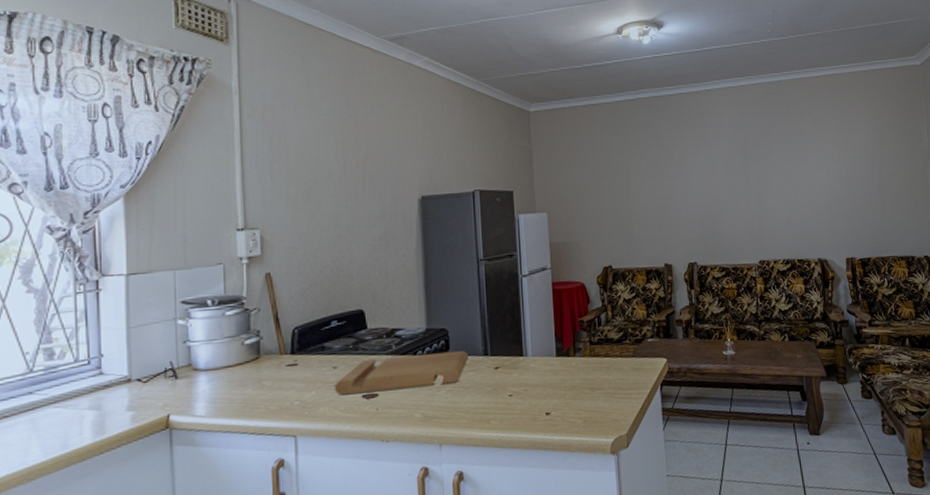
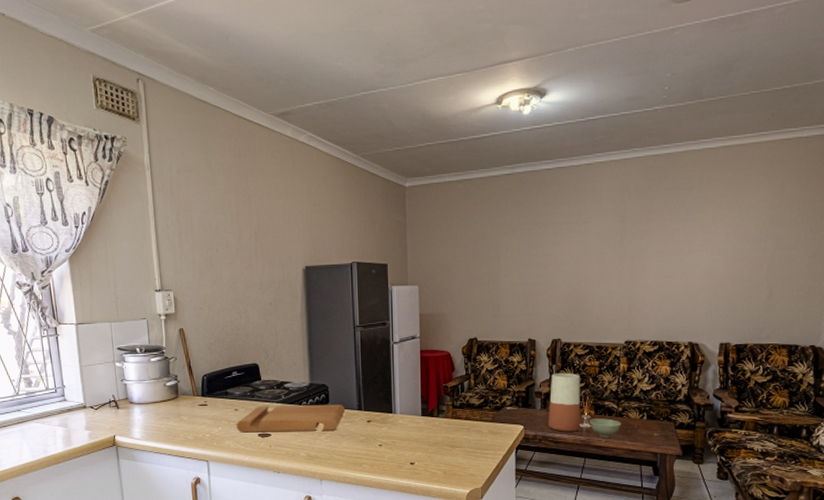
vase: none [690,297,725,362] -> present [548,373,581,432]
bowl: none [733,343,765,365] -> present [589,418,622,438]

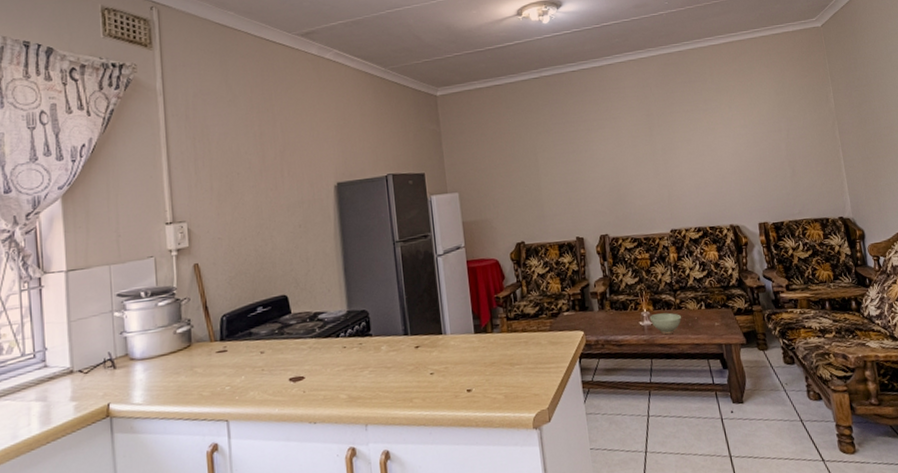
cutting board: present [236,404,346,433] -> none [262,330,390,380]
vase: present [548,373,581,432] -> none [604,268,642,334]

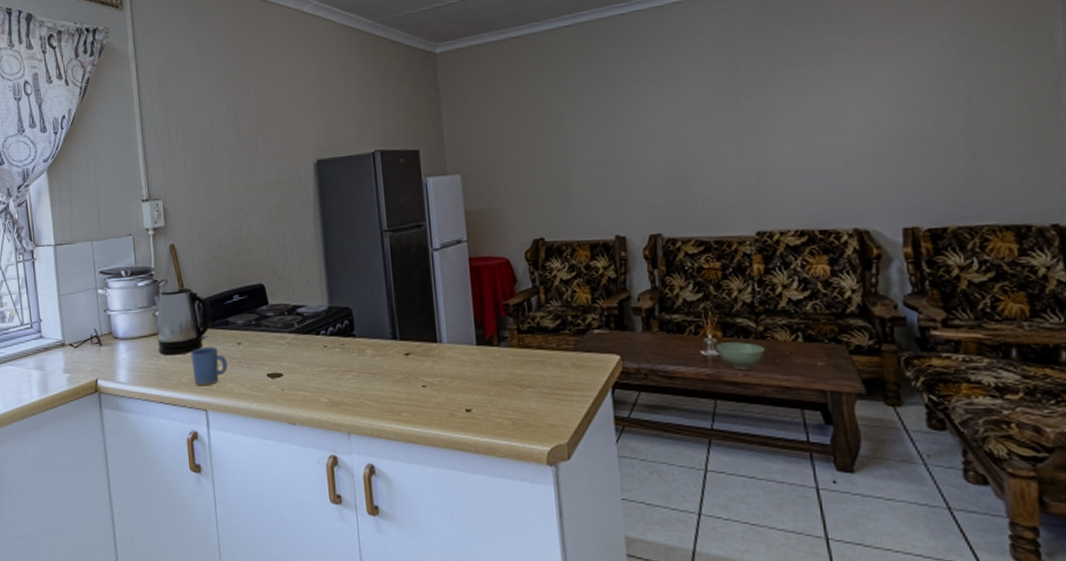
kettle: none [175,303,236,372] -> present [154,287,213,355]
mug: none [212,358,251,398] -> present [190,346,228,386]

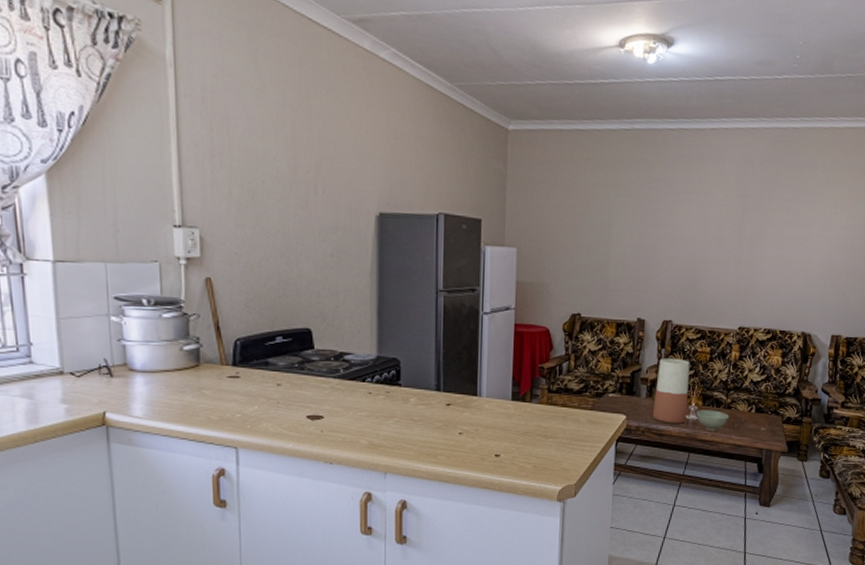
kettle: present [154,287,213,355] -> none [182,323,251,392]
mug: present [190,346,228,386] -> none [222,385,265,424]
vase: none [652,279,704,363] -> present [652,358,690,424]

